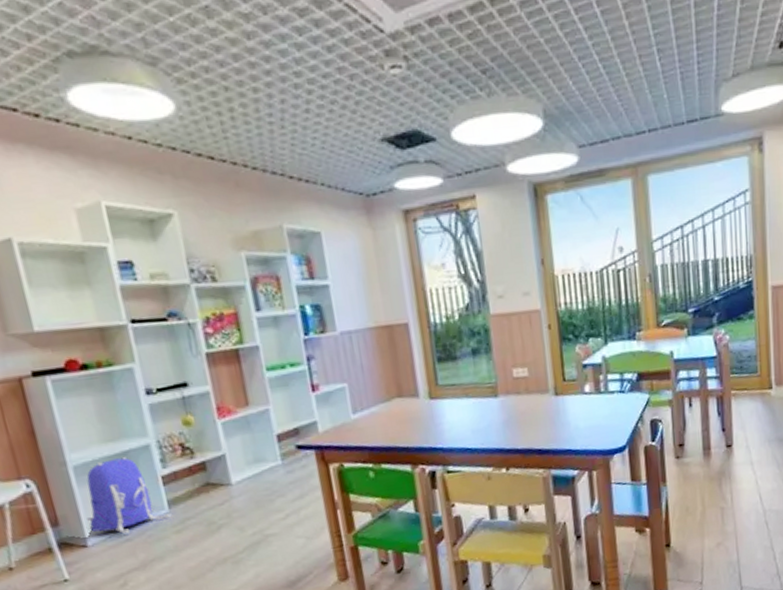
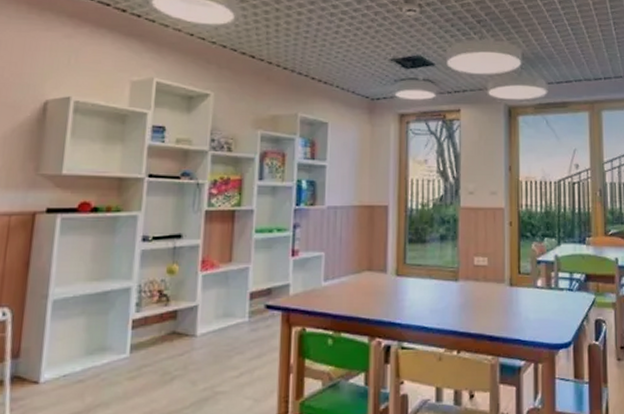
backpack: present [86,456,172,535] -> none [44,296,131,375]

